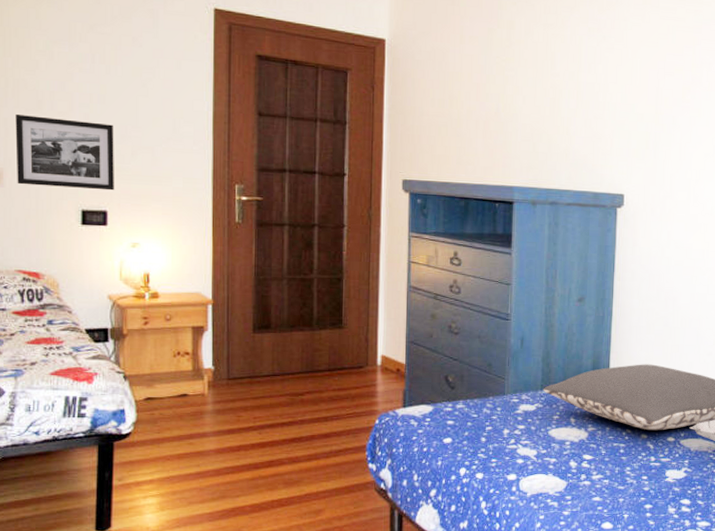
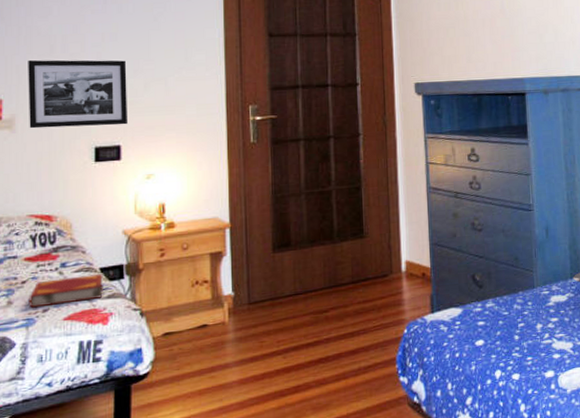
hardback book: none [17,334,88,360] -> present [29,274,103,308]

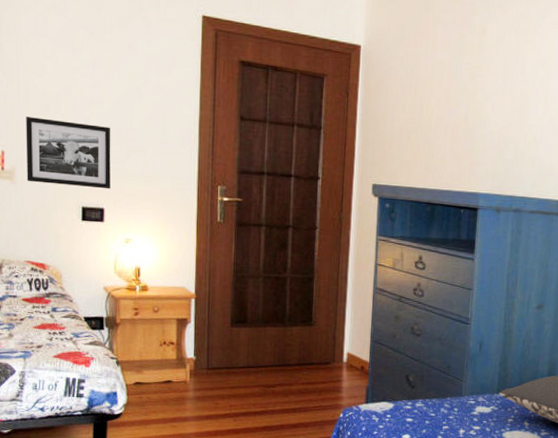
hardback book: present [29,274,103,308] -> none [26,321,87,344]

